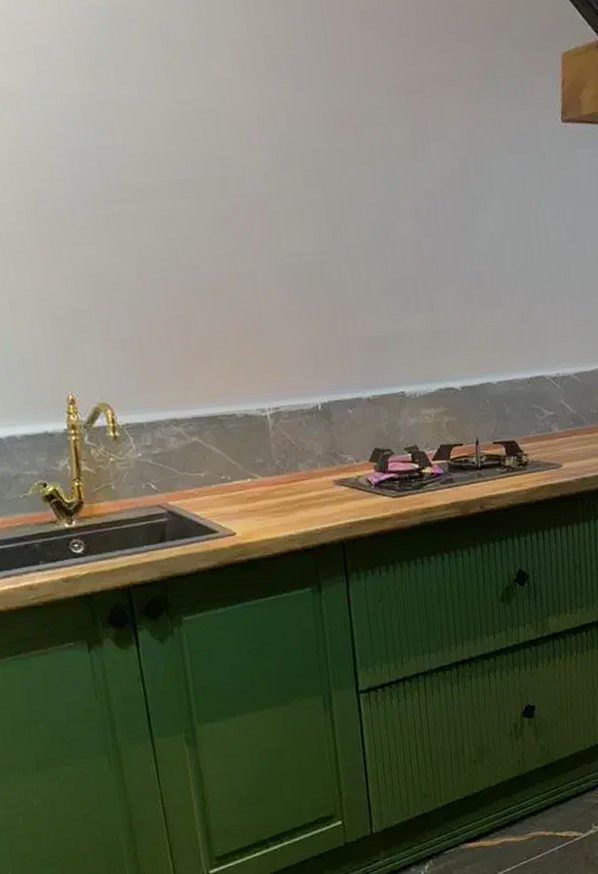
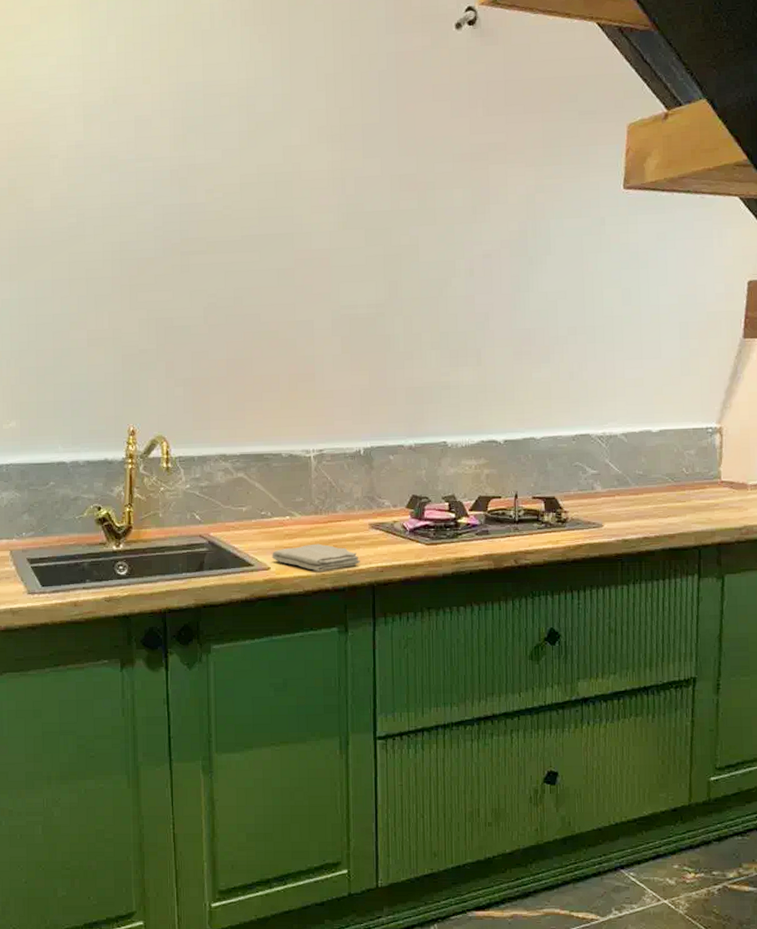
washcloth: none [236,504,328,533] -> present [272,543,360,572]

